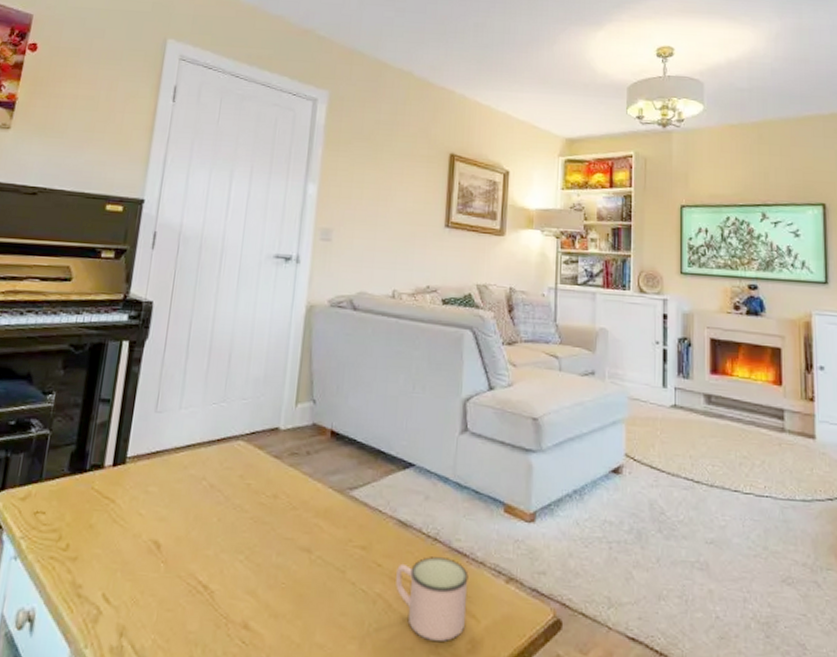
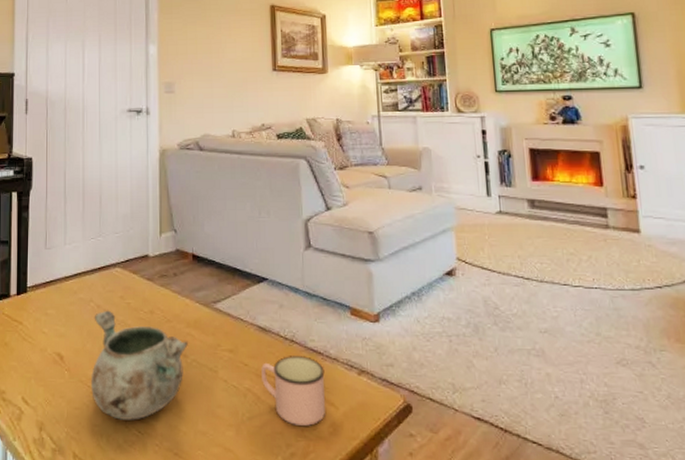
decorative bowl: none [190,491,314,628] -> present [91,310,188,420]

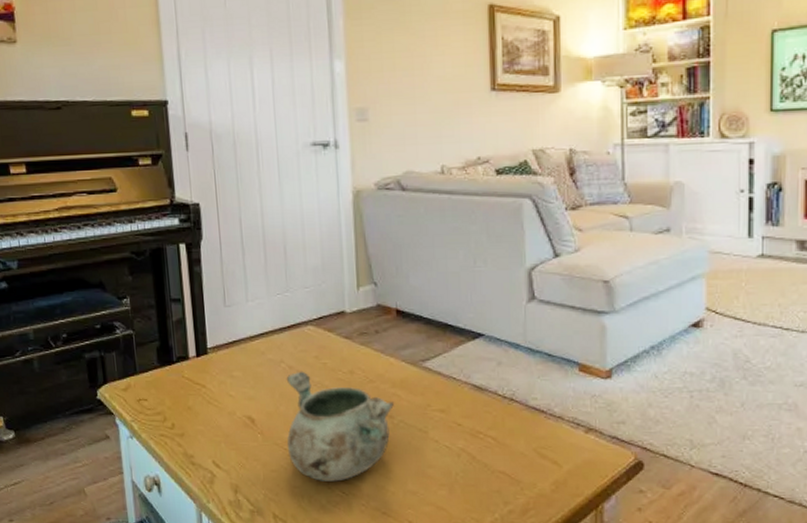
mug: present [261,356,326,427] -> none [477,415,548,485]

